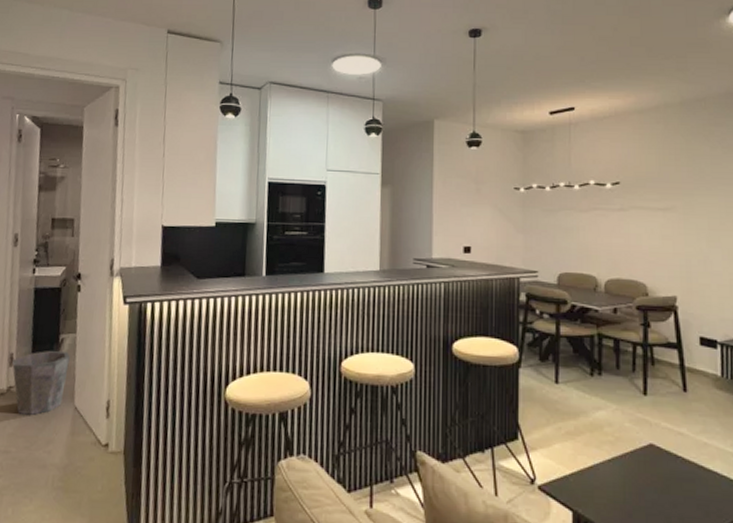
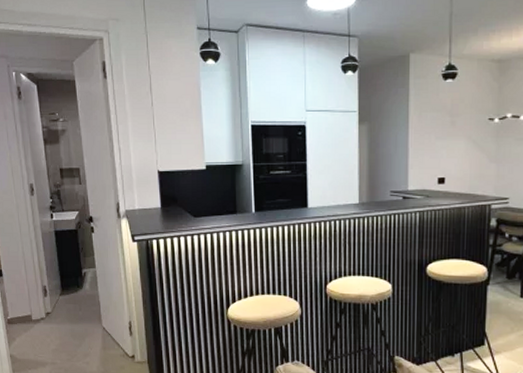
waste bin: present [11,350,70,415] -> none [45,282,93,335]

